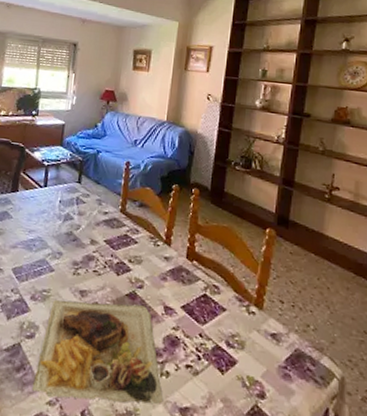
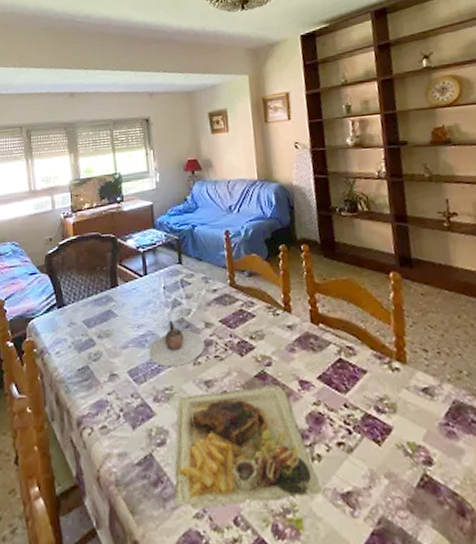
teapot: none [34,231,88,273] -> present [149,320,206,367]

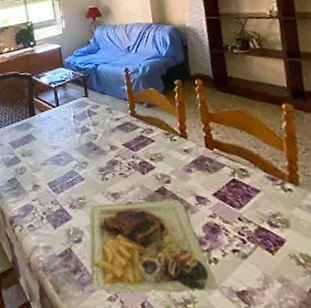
teapot: present [149,320,206,367] -> none [64,143,112,181]

